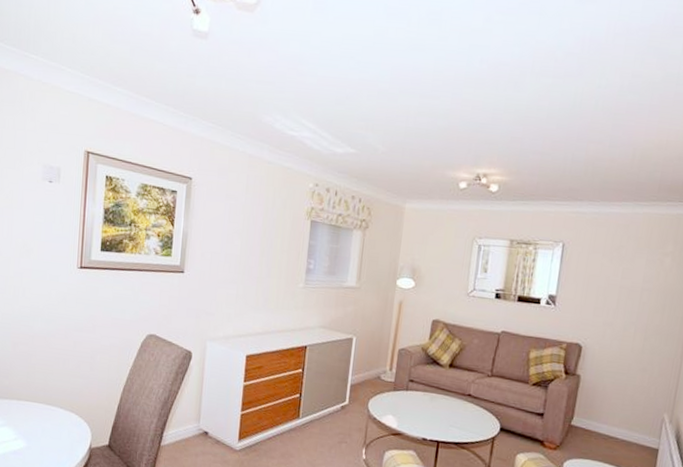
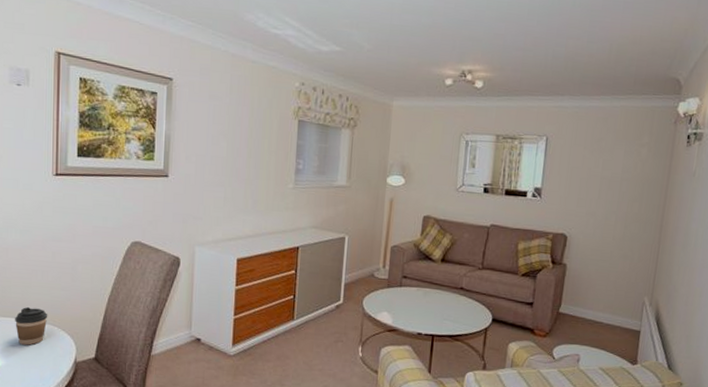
coffee cup: none [37,392,67,430] -> present [15,306,48,345]

